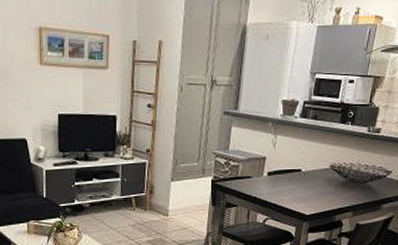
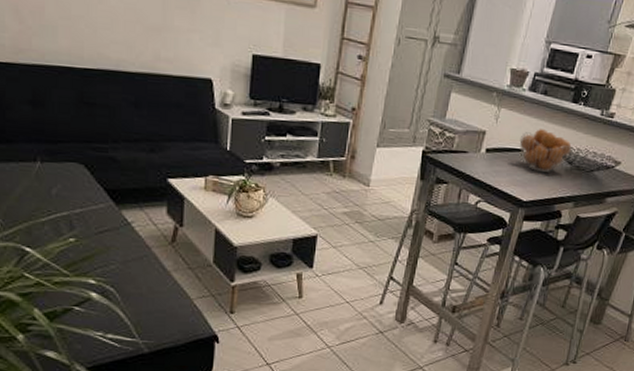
fruit basket: none [297,150,345,187] -> present [519,129,572,172]

